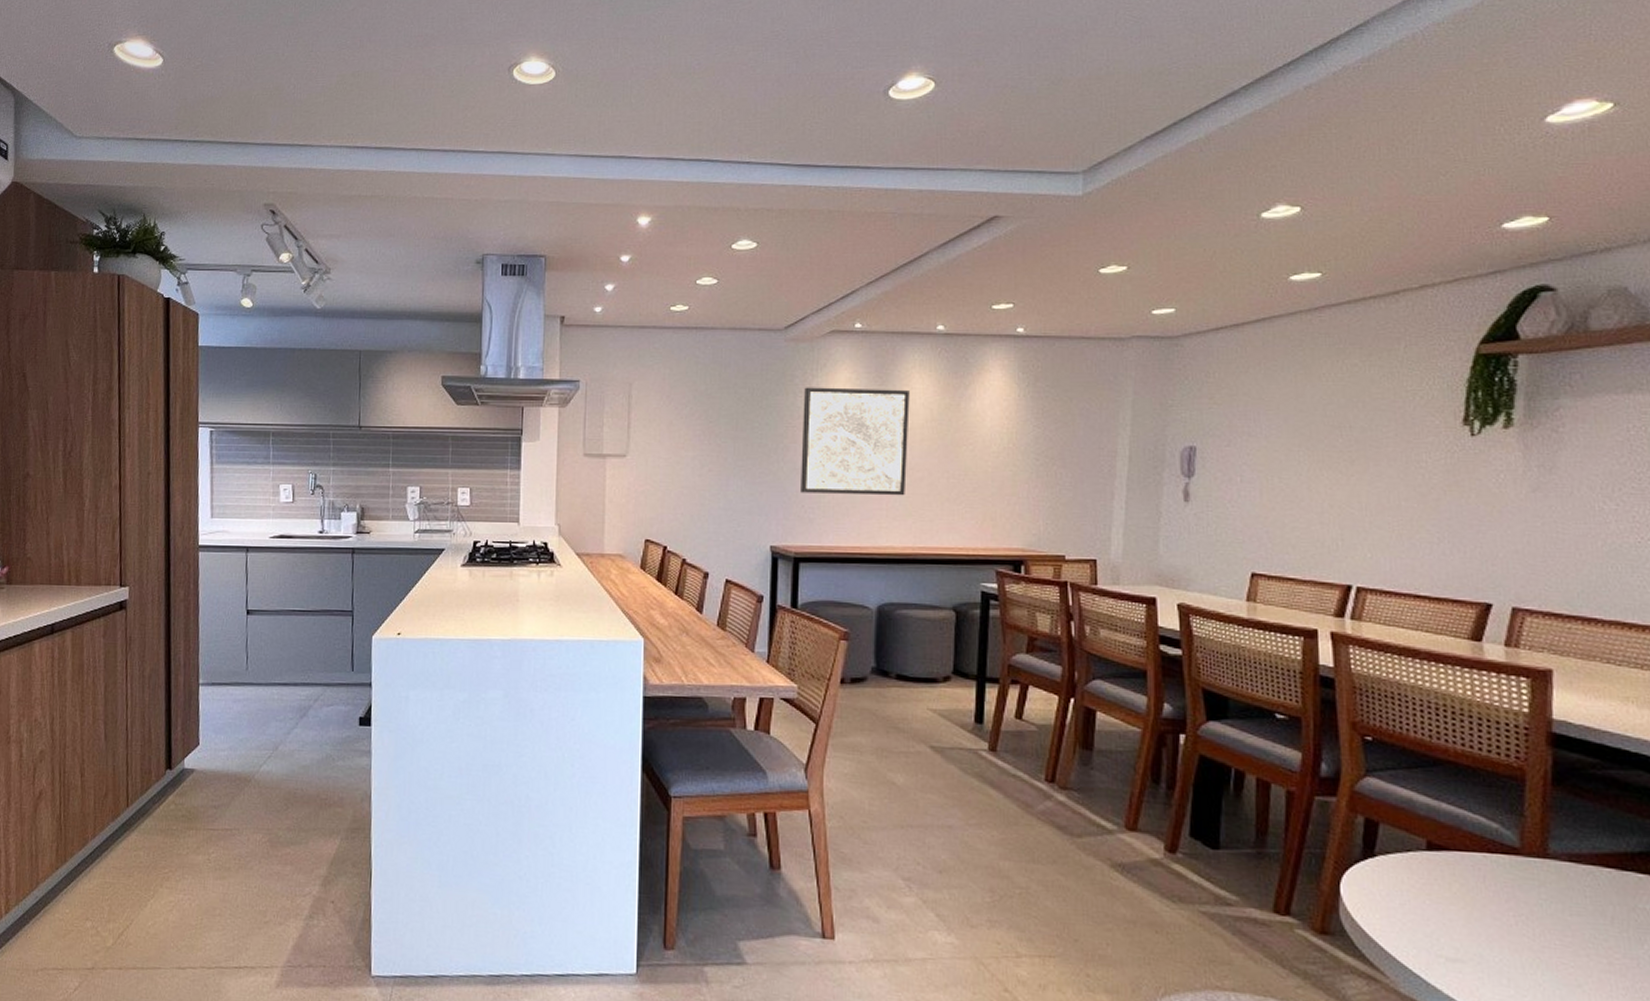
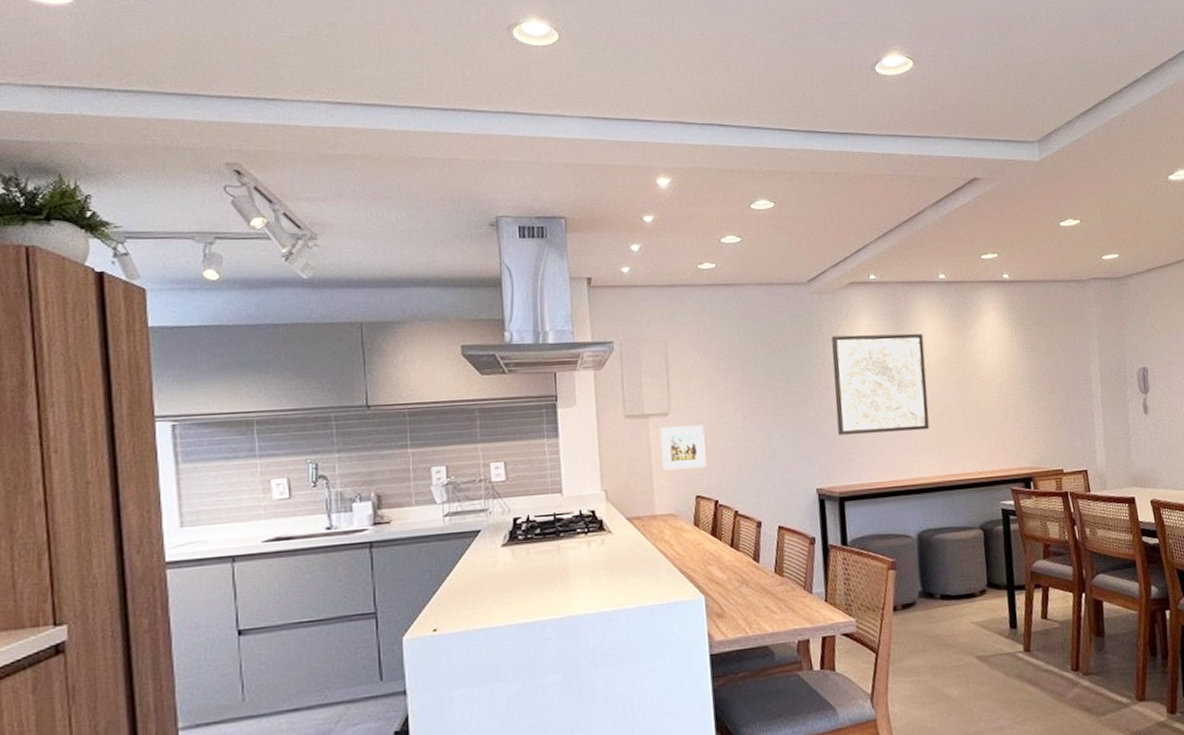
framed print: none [615,469,660,513] -> present [659,425,707,471]

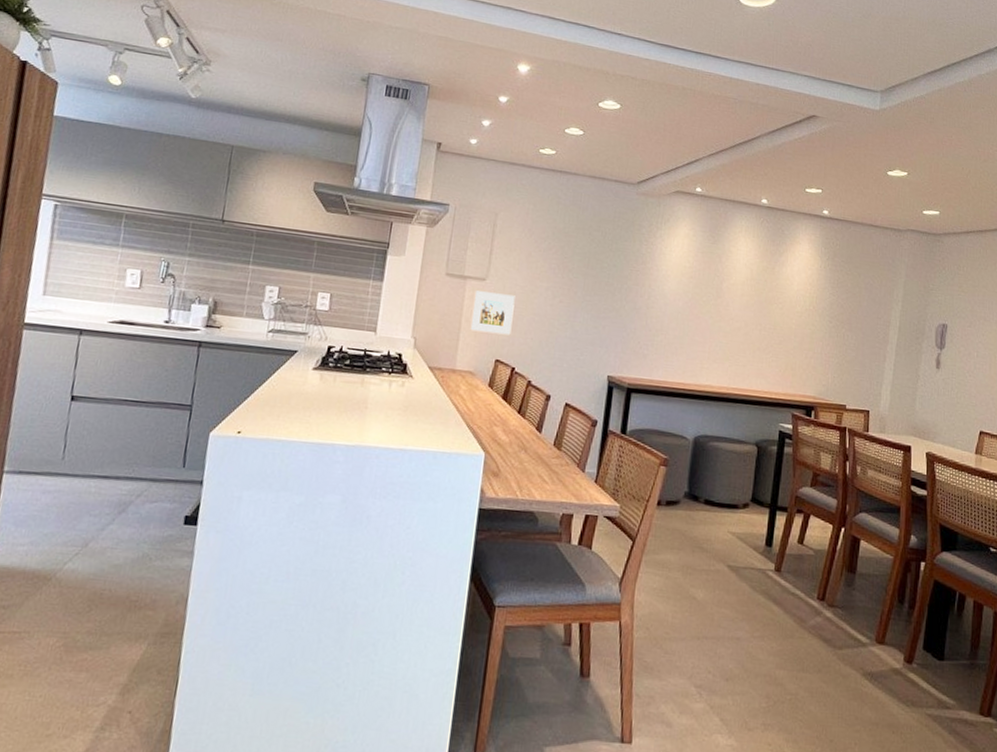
wall art: present [831,333,930,435] -> none [638,237,736,342]

